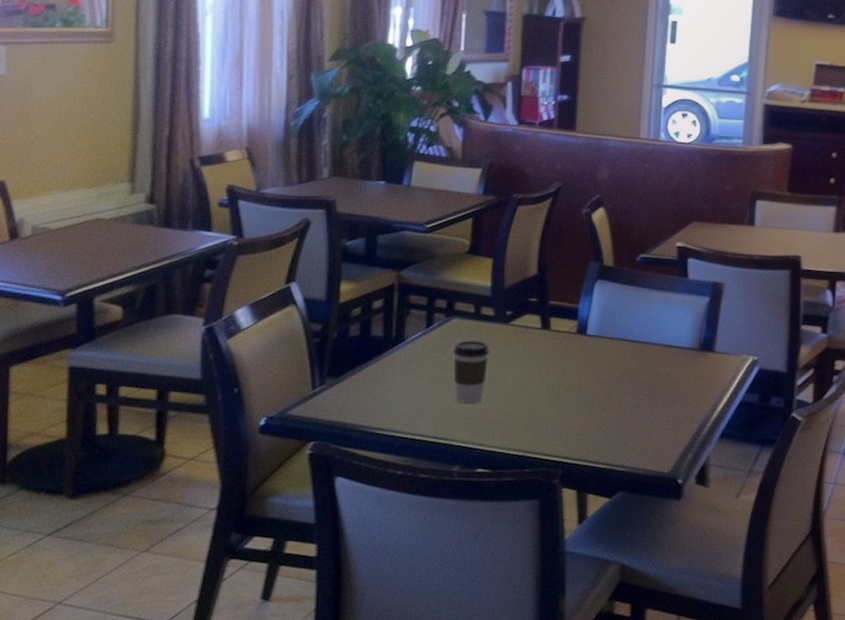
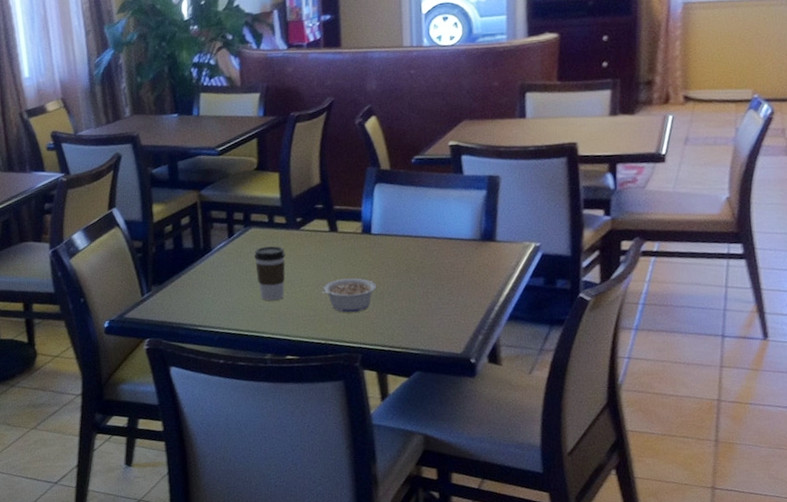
legume: none [524,382,587,422] -> present [321,278,377,313]

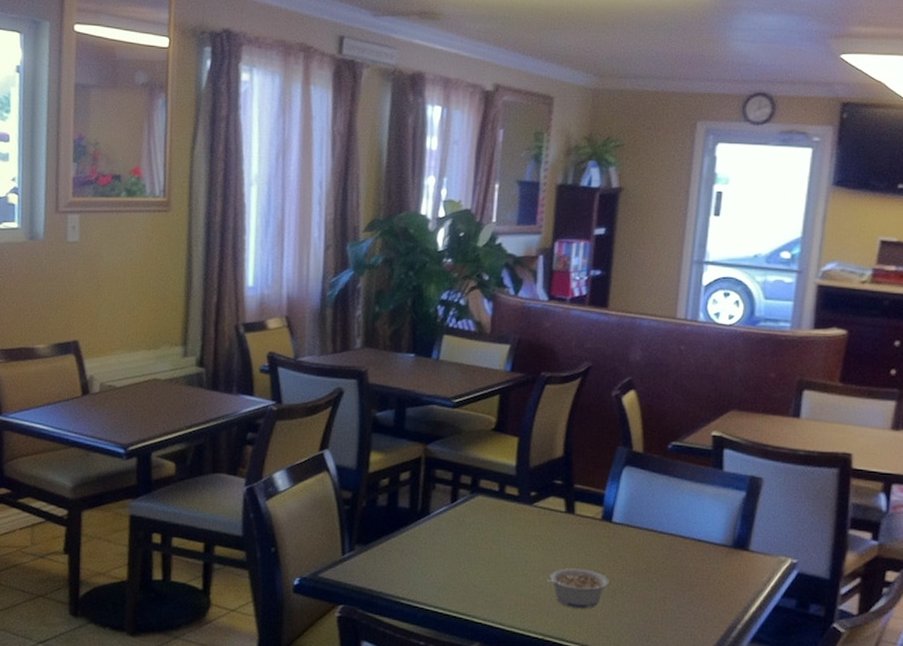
coffee cup: present [254,245,286,301] -> none [476,518,513,582]

